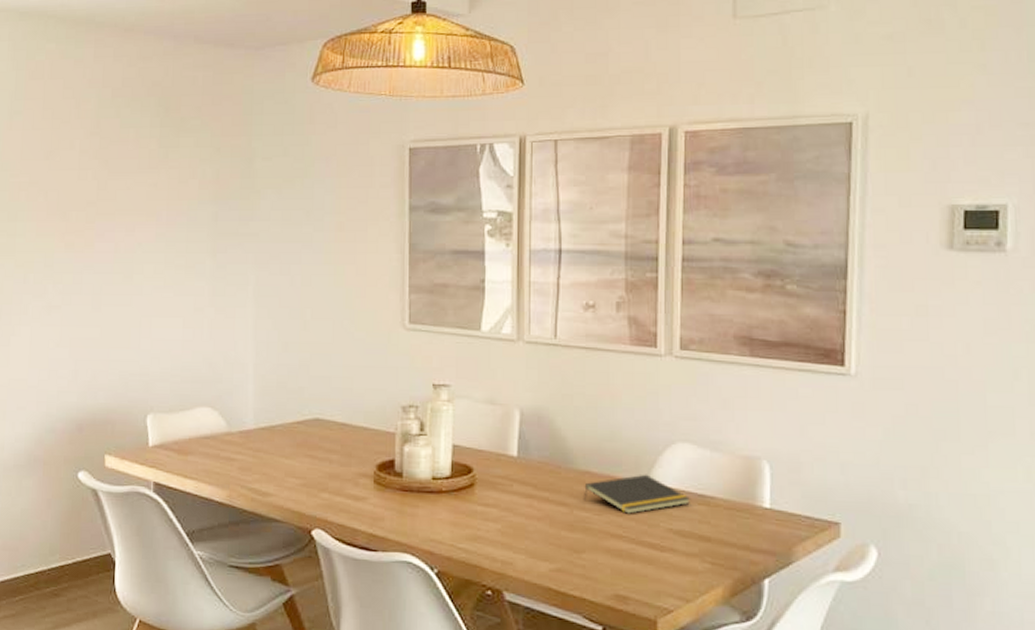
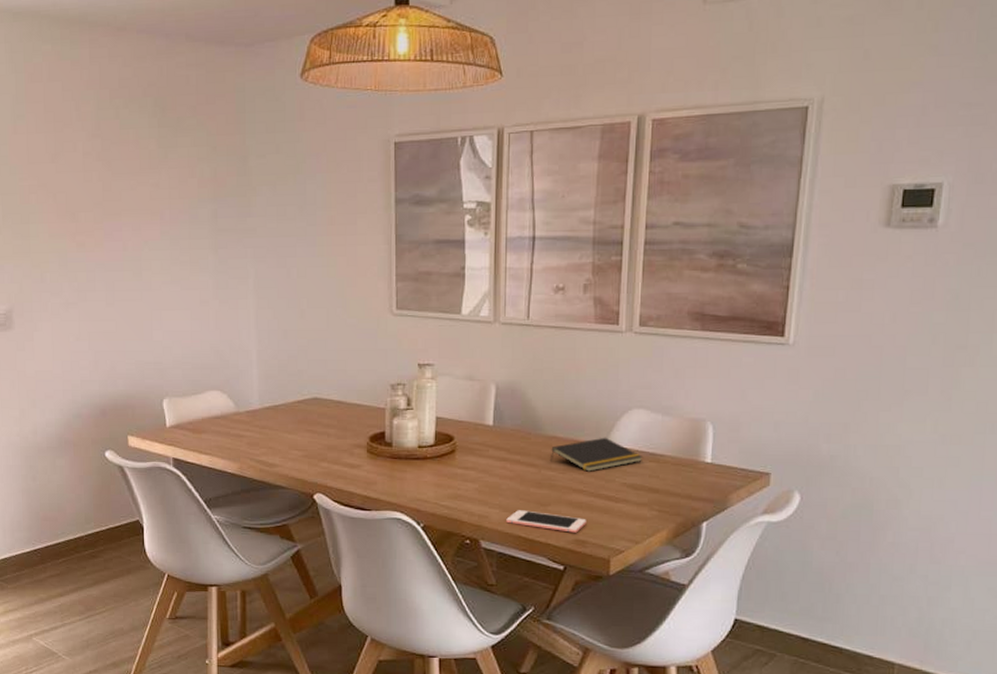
cell phone: none [534,557,628,587] -> present [506,510,586,533]

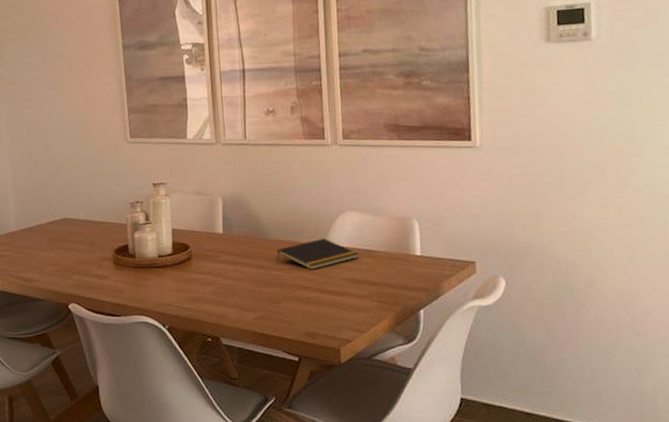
cell phone: present [506,510,586,533] -> none [242,308,315,326]

